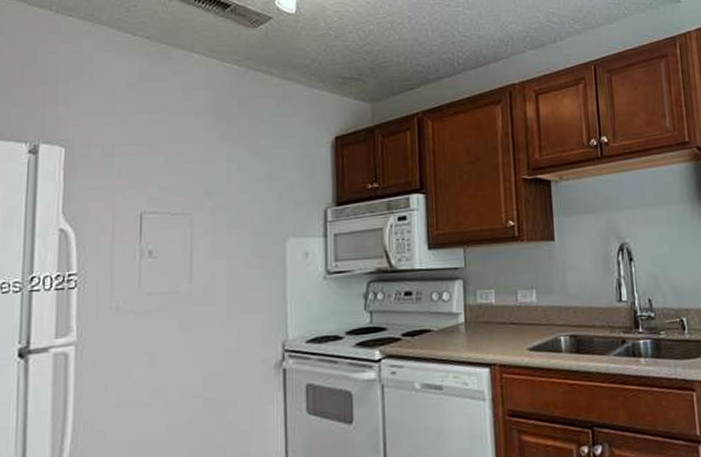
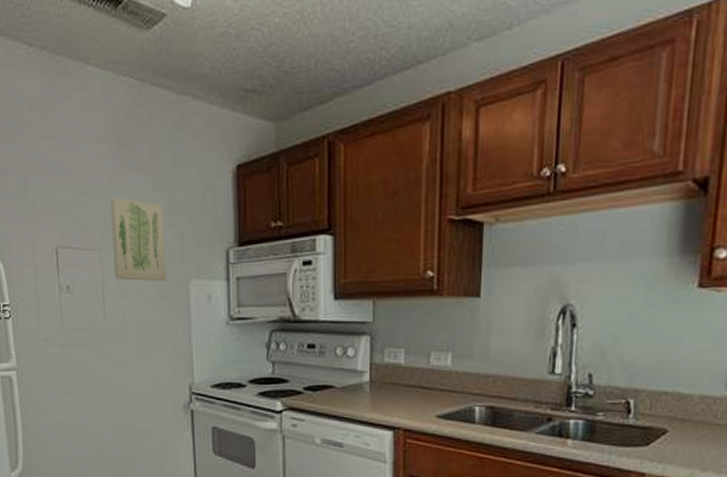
wall art: none [205,164,262,242] -> present [110,197,167,282]

